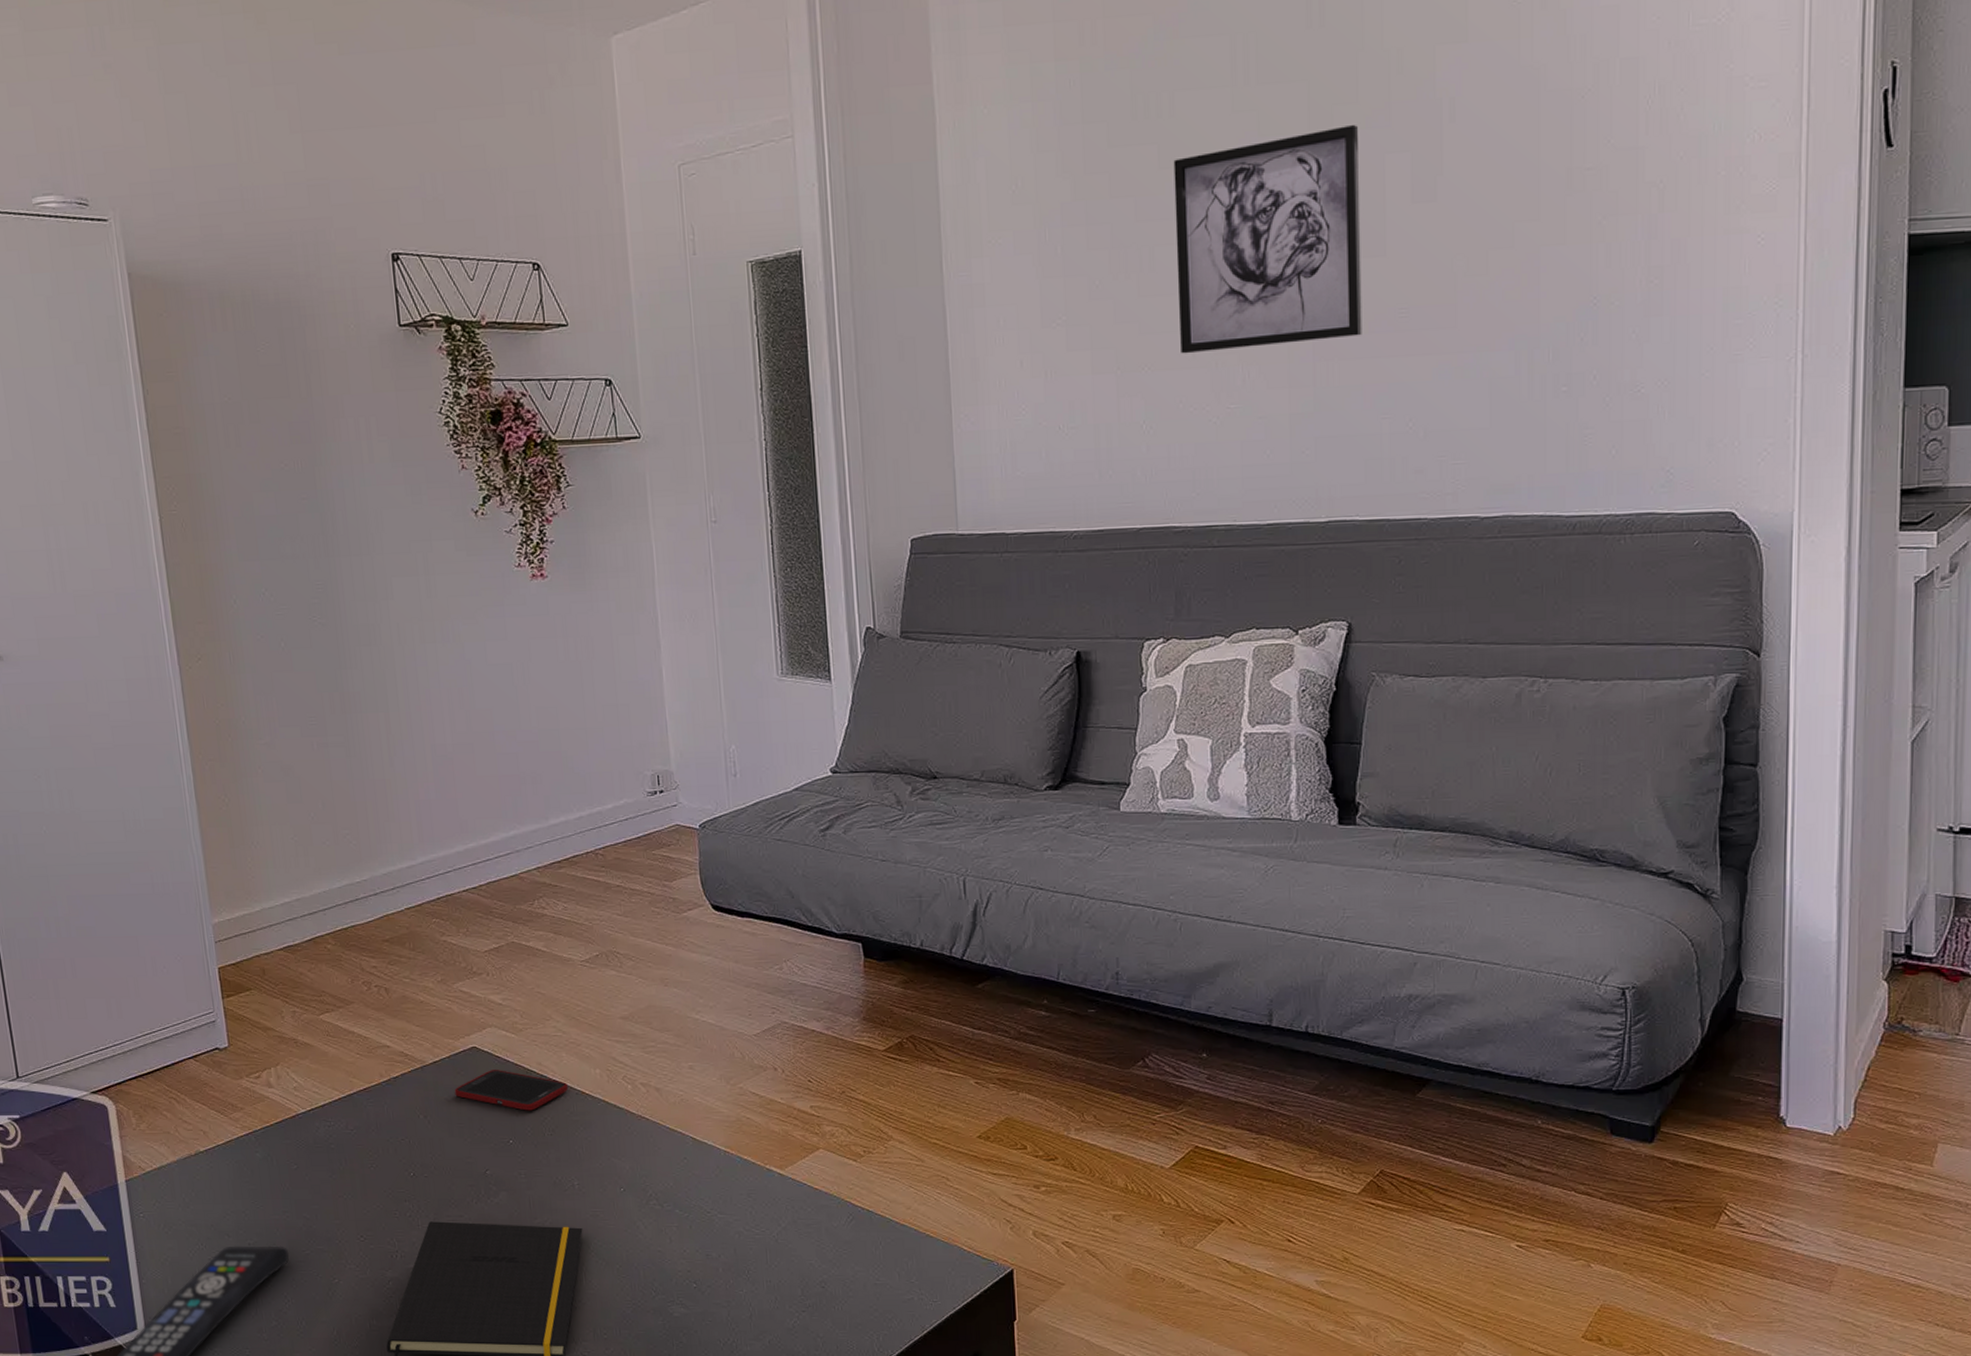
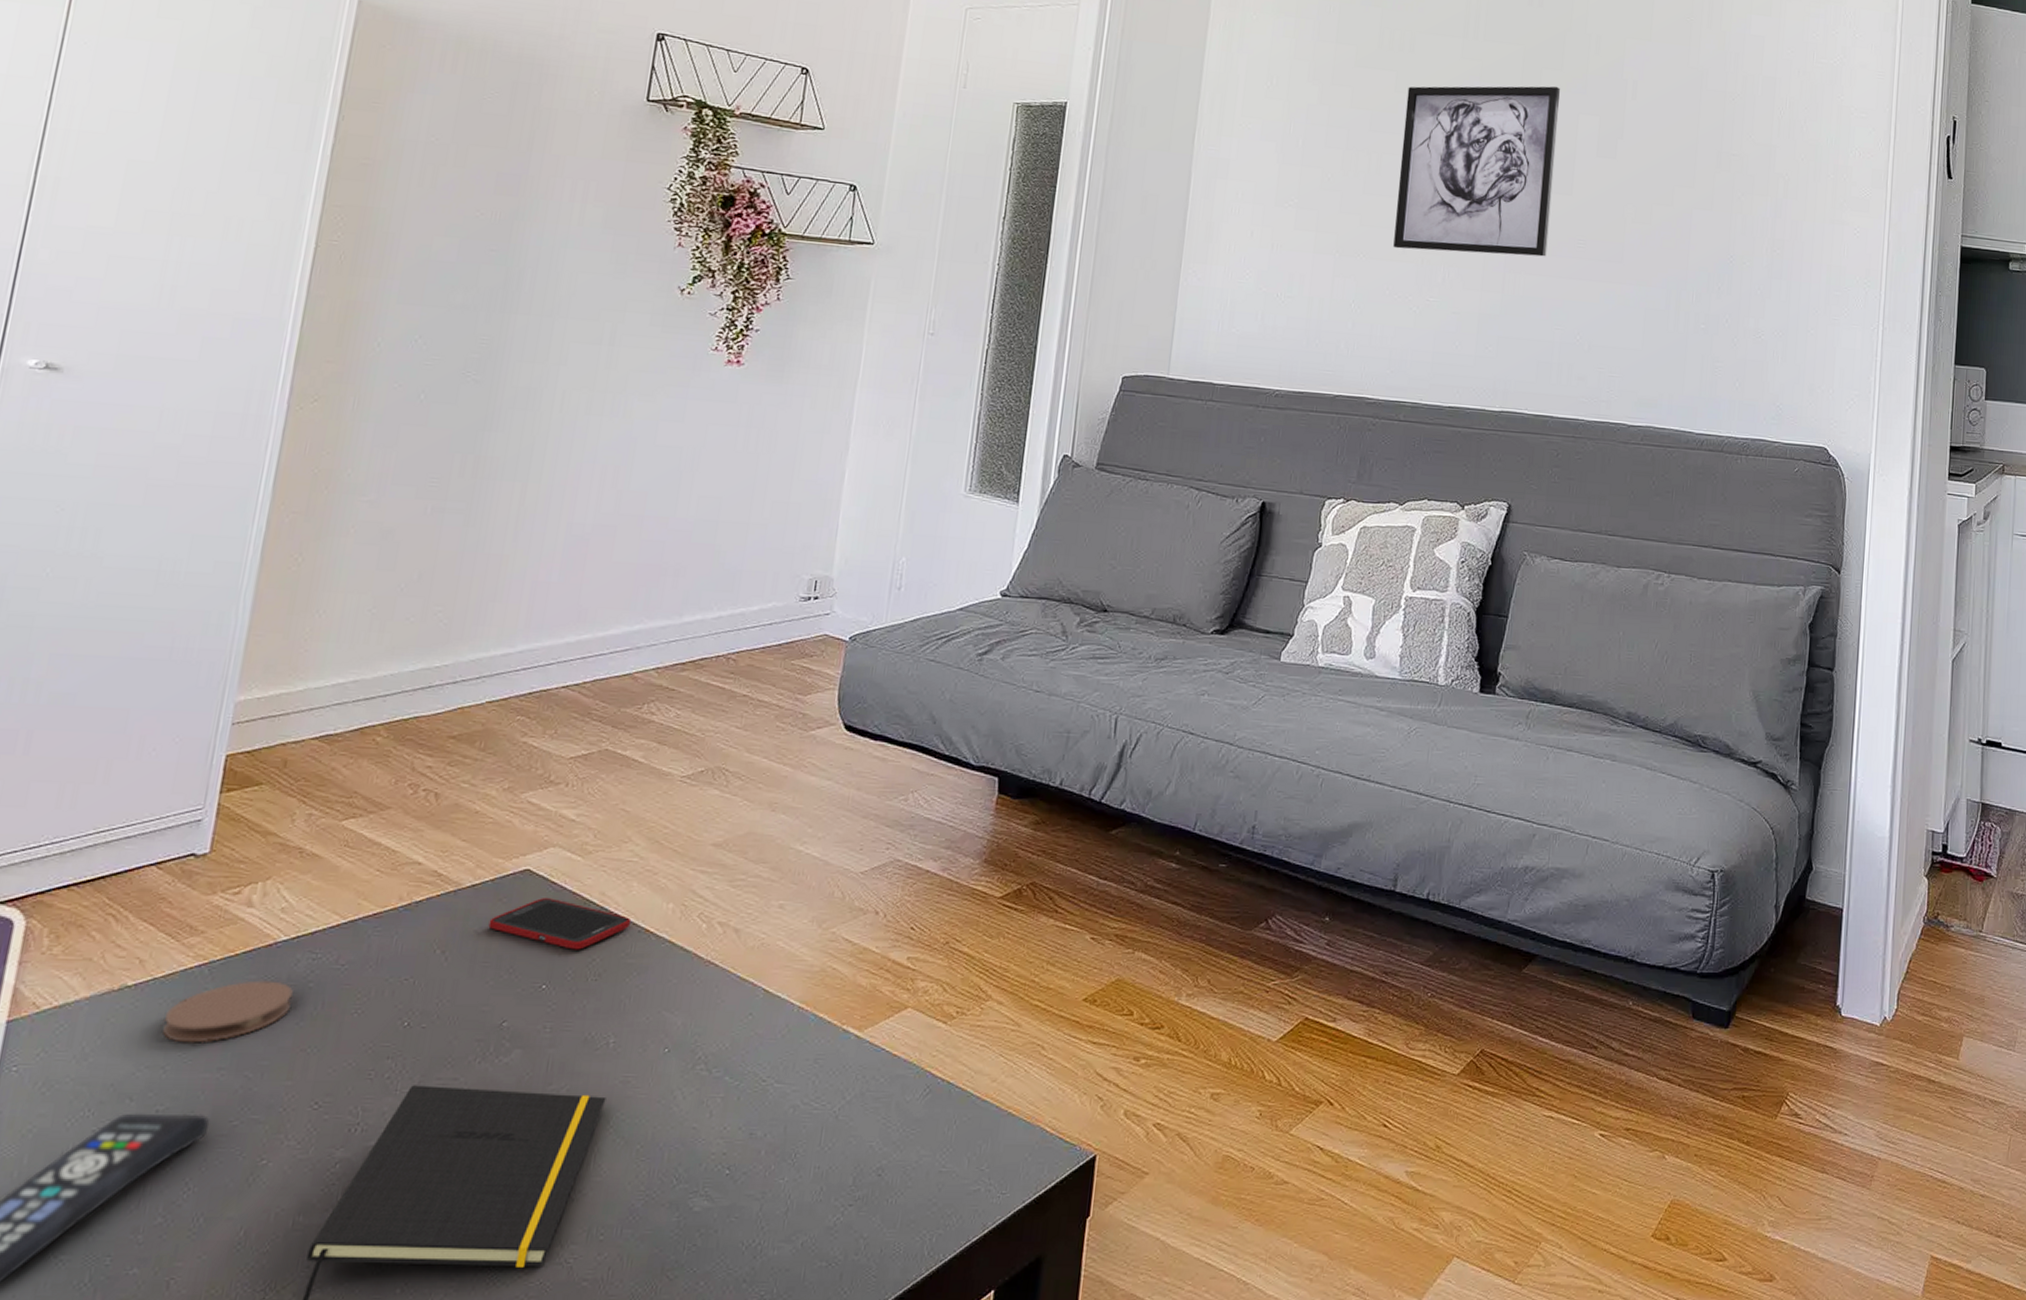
coaster: none [233,1144,322,1193] -> present [161,980,293,1043]

